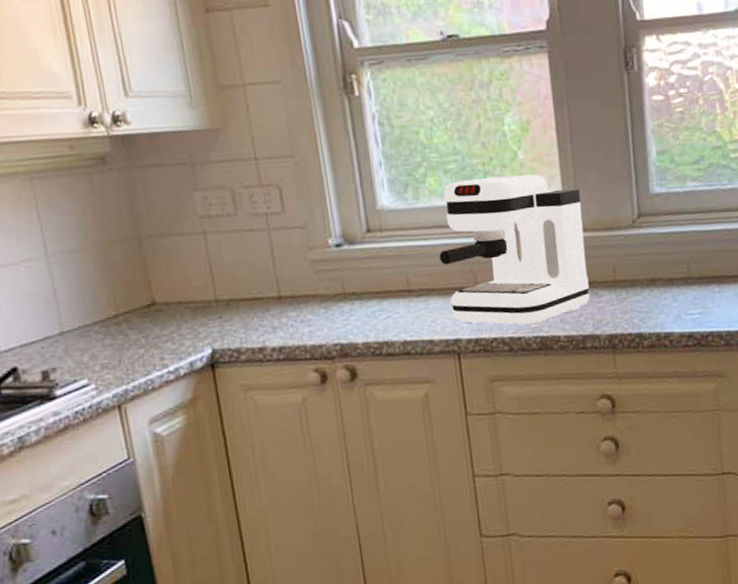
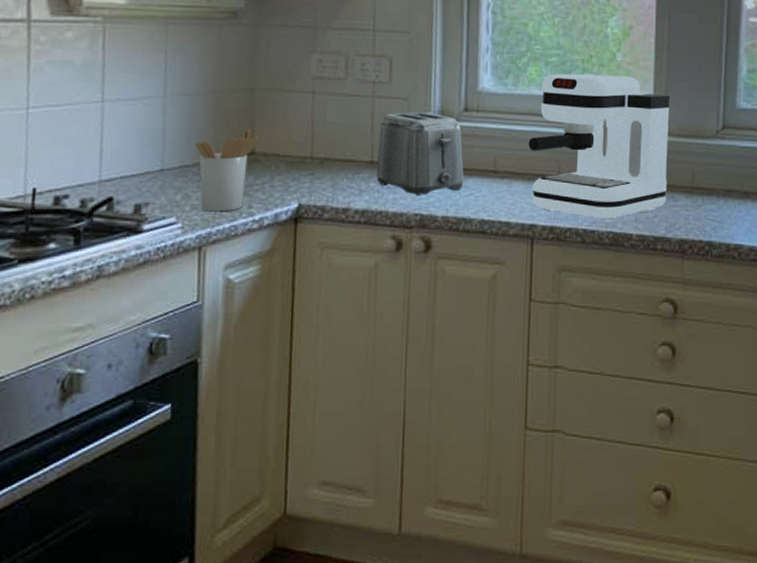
utensil holder: none [89,279,158,369] -> present [194,129,260,212]
toaster: none [281,239,380,325] -> present [376,112,465,195]

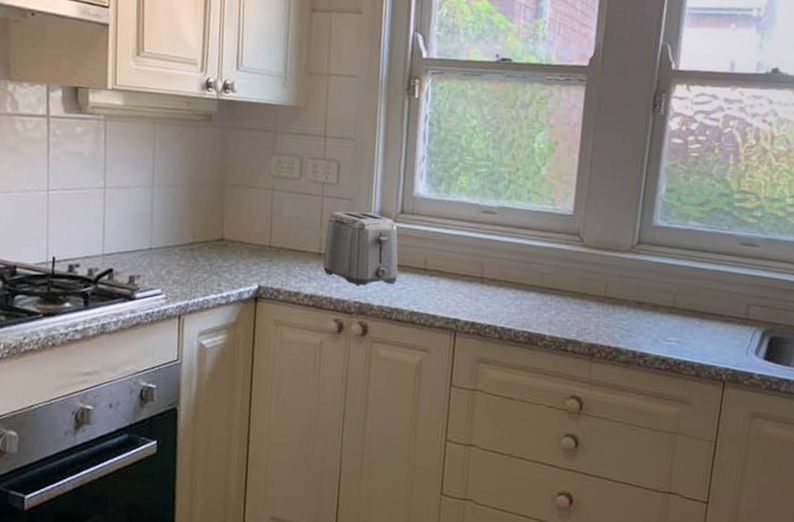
utensil holder: present [194,129,260,212] -> none [176,218,229,288]
coffee maker: present [528,73,671,222] -> none [456,184,590,322]

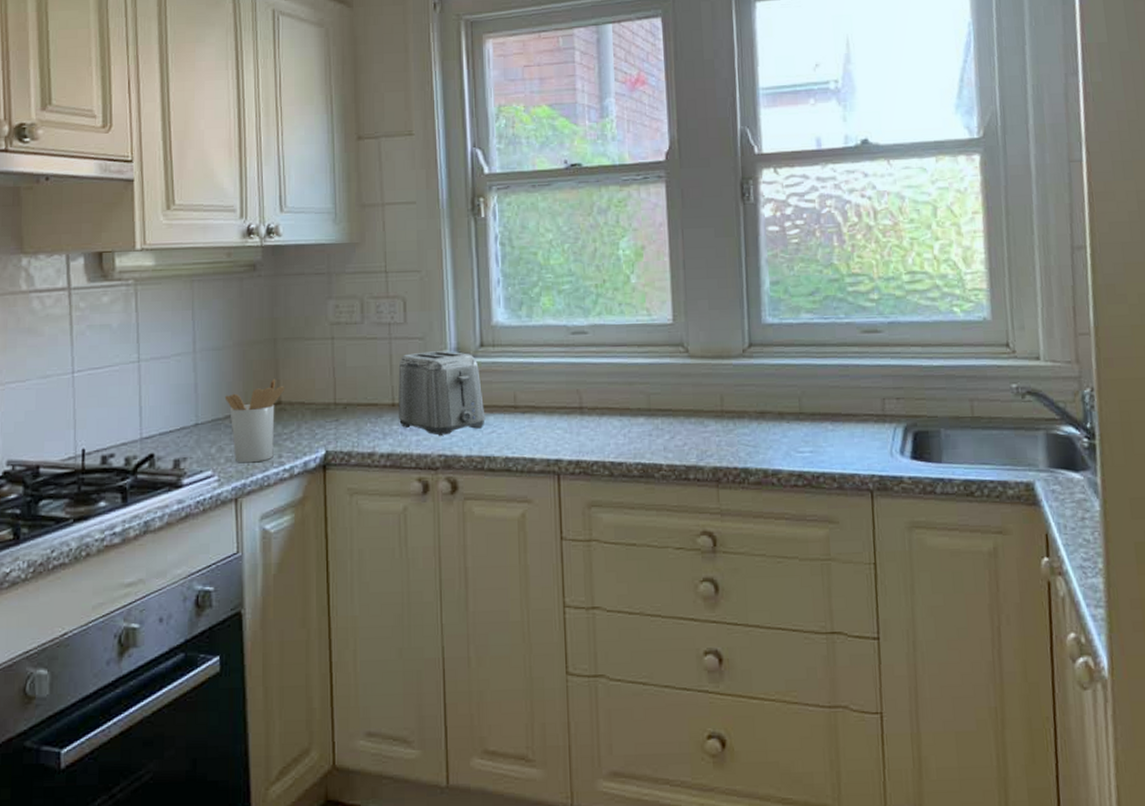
utensil holder: none [176,218,229,288] -> present [224,378,285,463]

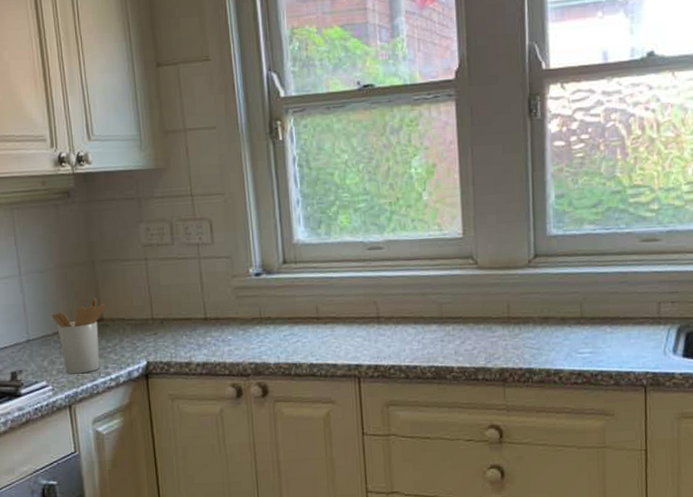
toaster: present [398,351,486,436] -> none [208,268,291,346]

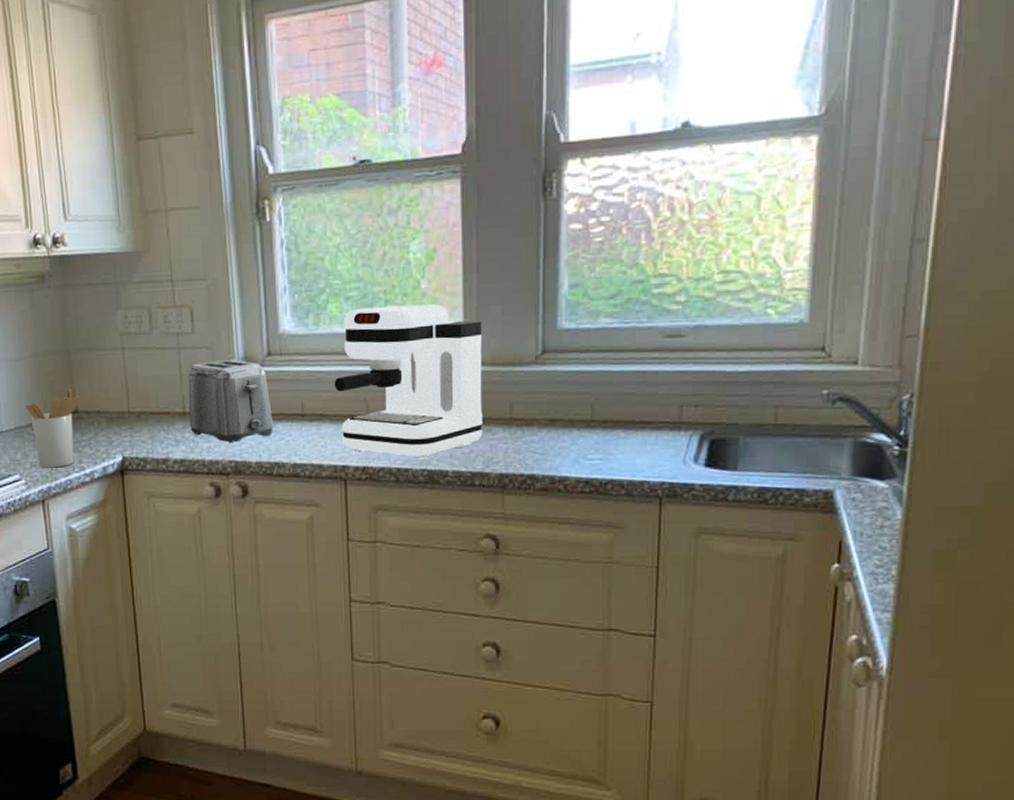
toaster: none [208,268,291,346] -> present [188,360,274,443]
coffee maker: none [346,214,484,357] -> present [334,304,483,459]

